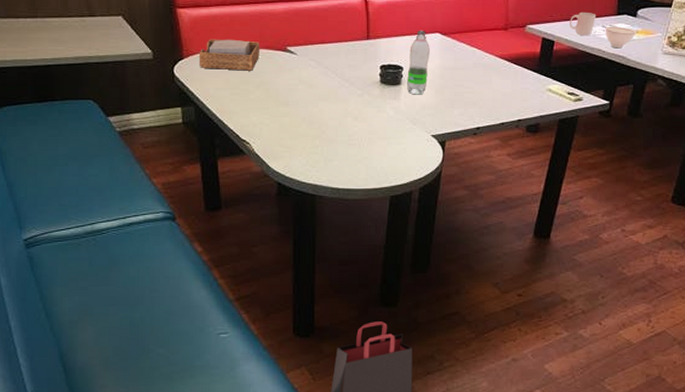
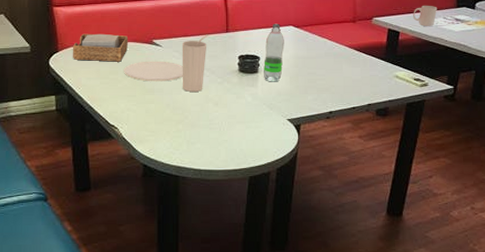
plate: none [254,70,320,93] -> present [123,61,183,82]
cup: none [318,41,348,106] -> present [182,34,208,93]
bowl: present [605,26,636,49] -> none [446,17,476,38]

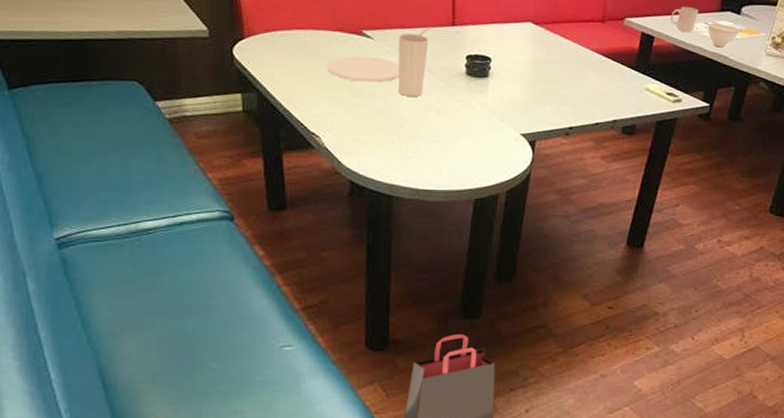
napkin holder: present [73,33,129,62] -> none [263,17,333,56]
bottle: present [264,23,284,82] -> none [495,18,521,90]
bowl: none [446,17,476,38] -> present [707,23,740,48]

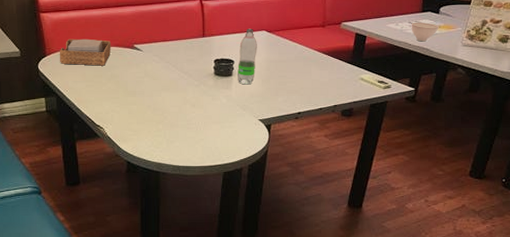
napkin holder: none [263,17,333,56] -> present [60,39,112,66]
plate: present [325,56,399,83] -> none [107,65,162,85]
cup: present [397,27,431,98] -> none [161,39,186,95]
bottle: none [495,18,521,90] -> present [238,28,257,85]
cup: present [671,6,699,33] -> none [380,10,404,31]

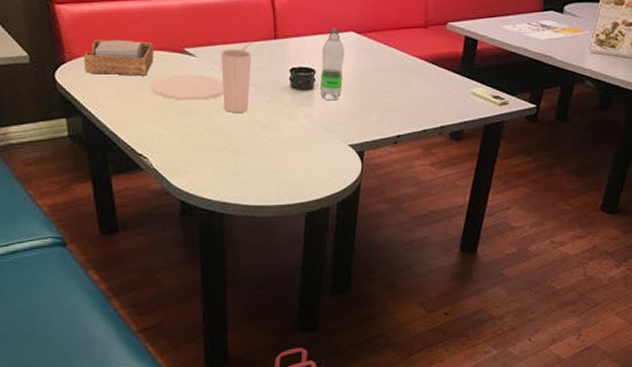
plate: none [107,65,162,85] -> present [149,74,224,101]
cup: none [161,39,186,95] -> present [220,41,253,114]
bowl: present [411,22,439,42] -> none [530,23,563,48]

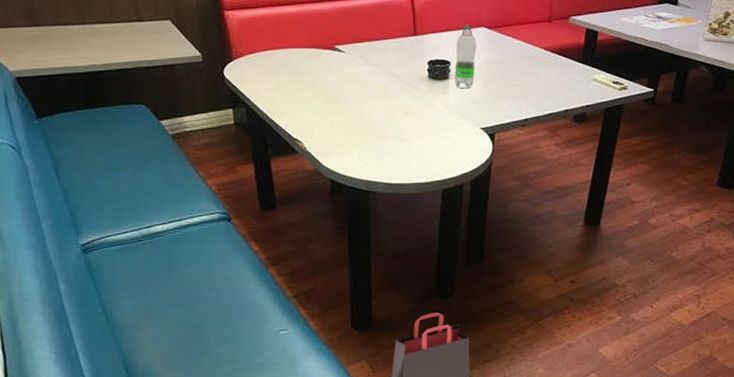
napkin holder: present [84,39,155,76] -> none [249,39,309,71]
plate: present [149,74,224,101] -> none [304,68,369,91]
cup: present [220,41,253,114] -> none [366,38,395,102]

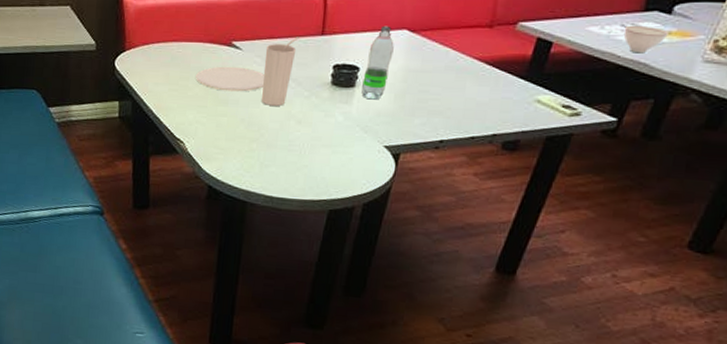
plate: none [304,68,369,91] -> present [195,66,264,92]
cup: none [366,38,395,102] -> present [262,37,299,107]
bowl: none [647,15,678,37] -> present [623,25,669,54]

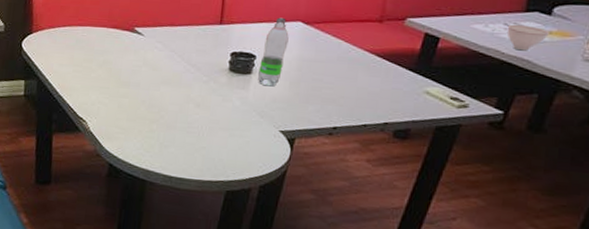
plate: present [195,66,264,92] -> none [98,50,165,75]
cup: present [262,37,299,107] -> none [162,25,199,90]

